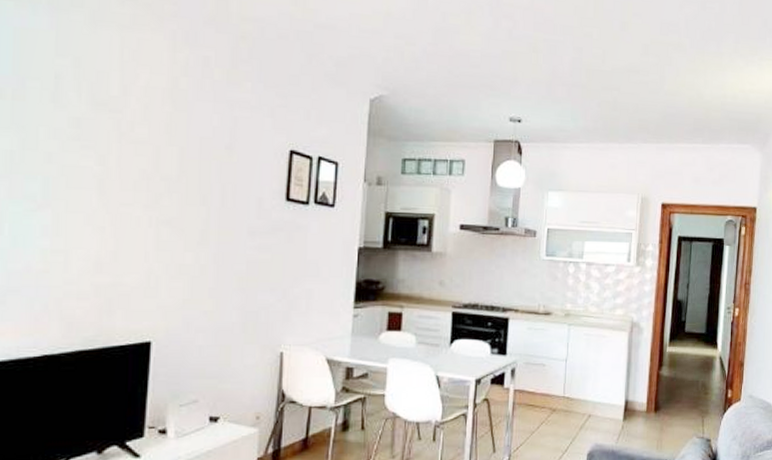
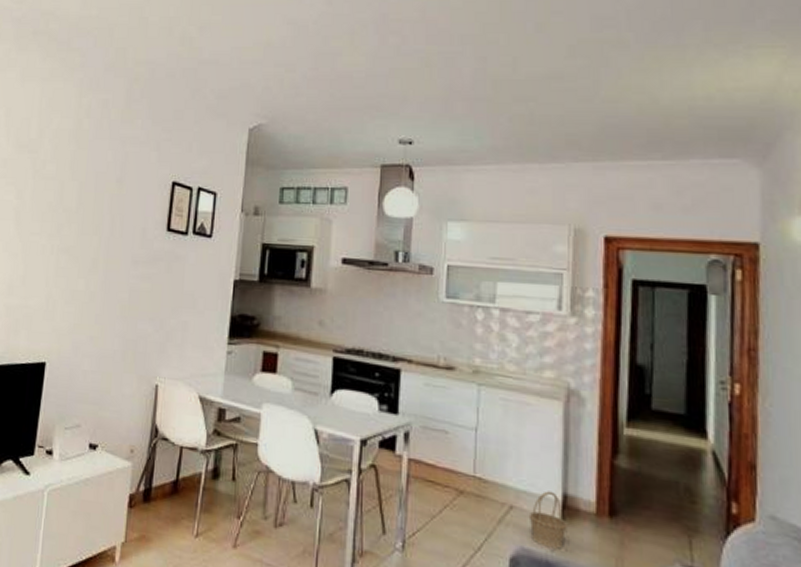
basket: none [601,400,627,441] -> present [528,491,567,549]

